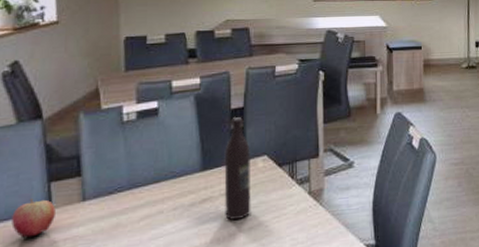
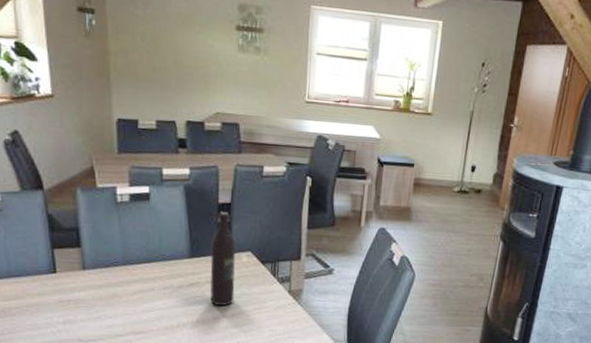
apple: present [11,199,56,238] -> none [22,261,59,294]

